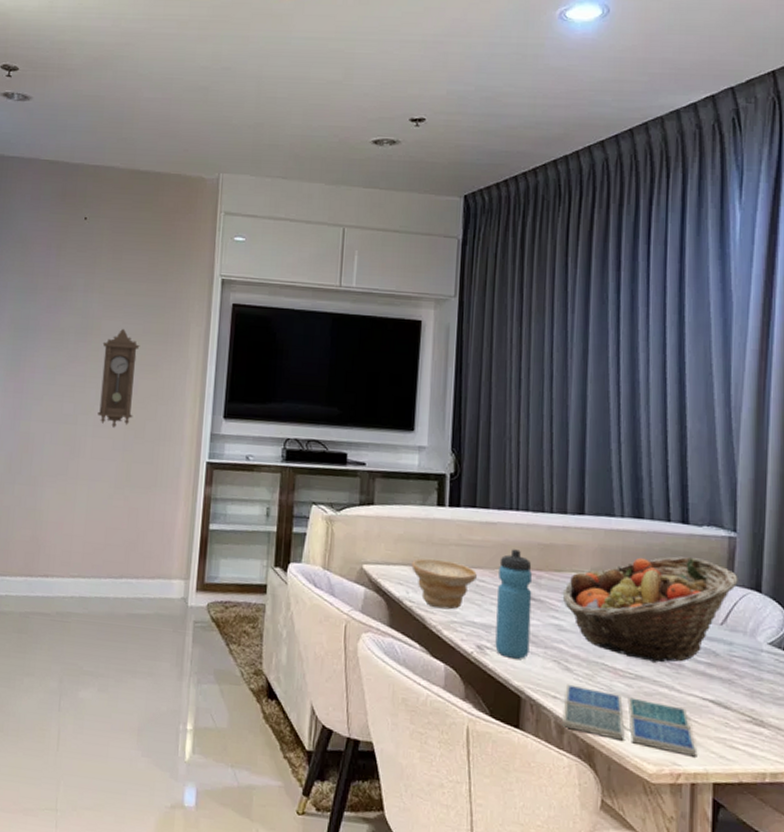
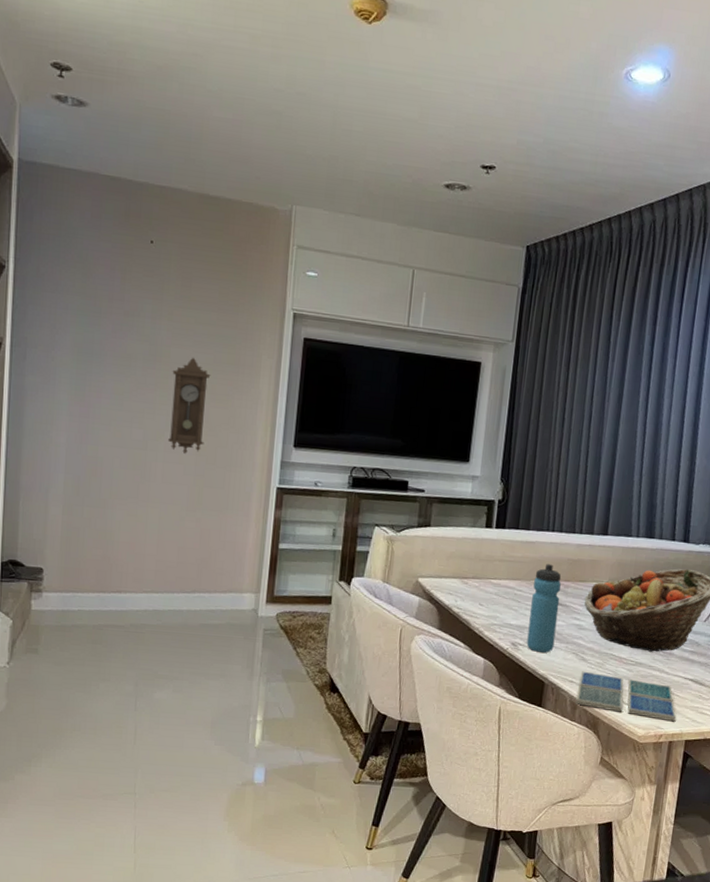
bowl: present [411,558,477,610] -> none [460,572,516,615]

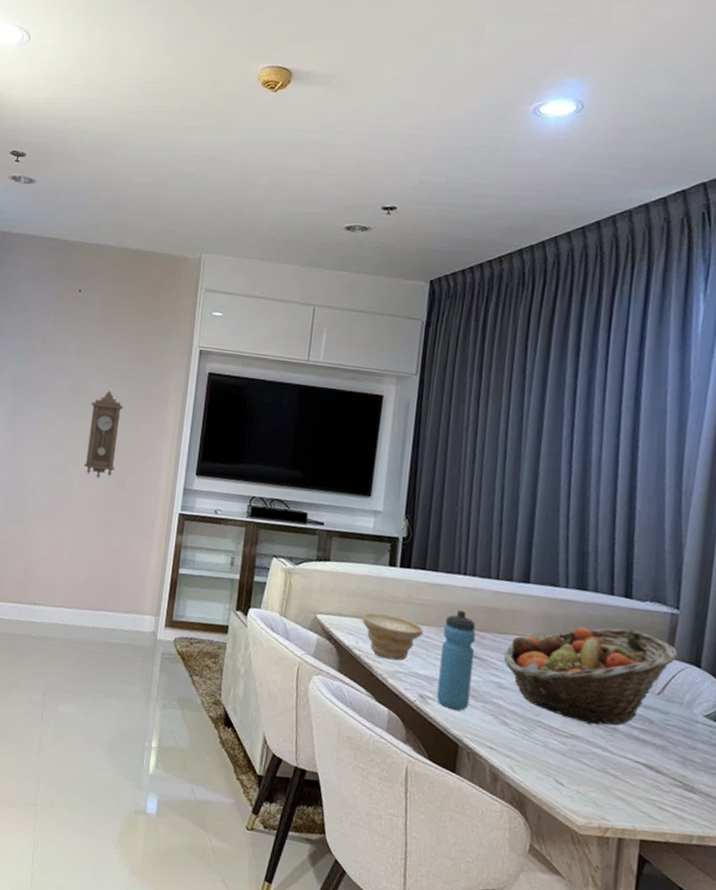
bowl: none [460,572,516,615] -> present [362,612,423,661]
drink coaster: present [575,671,677,722] -> none [496,737,627,815]

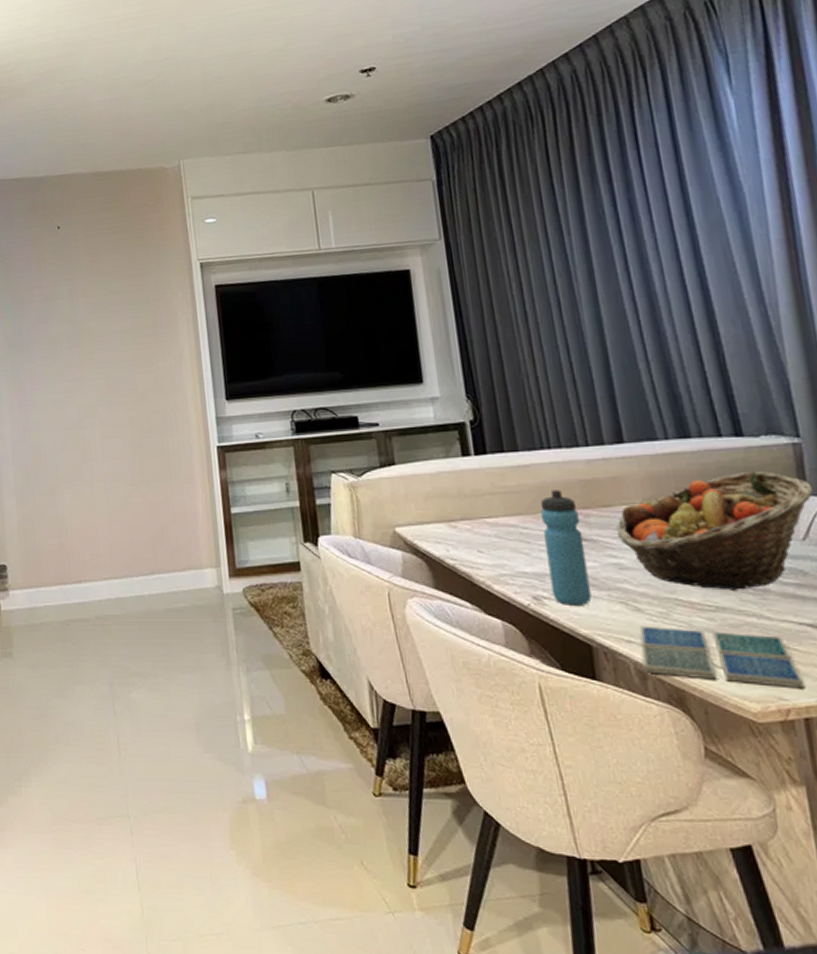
pendulum clock: present [84,390,124,479] -> none [95,327,137,427]
bowl: present [362,612,423,661] -> none [446,511,519,563]
drink coaster: none [496,737,627,815] -> present [639,626,806,689]

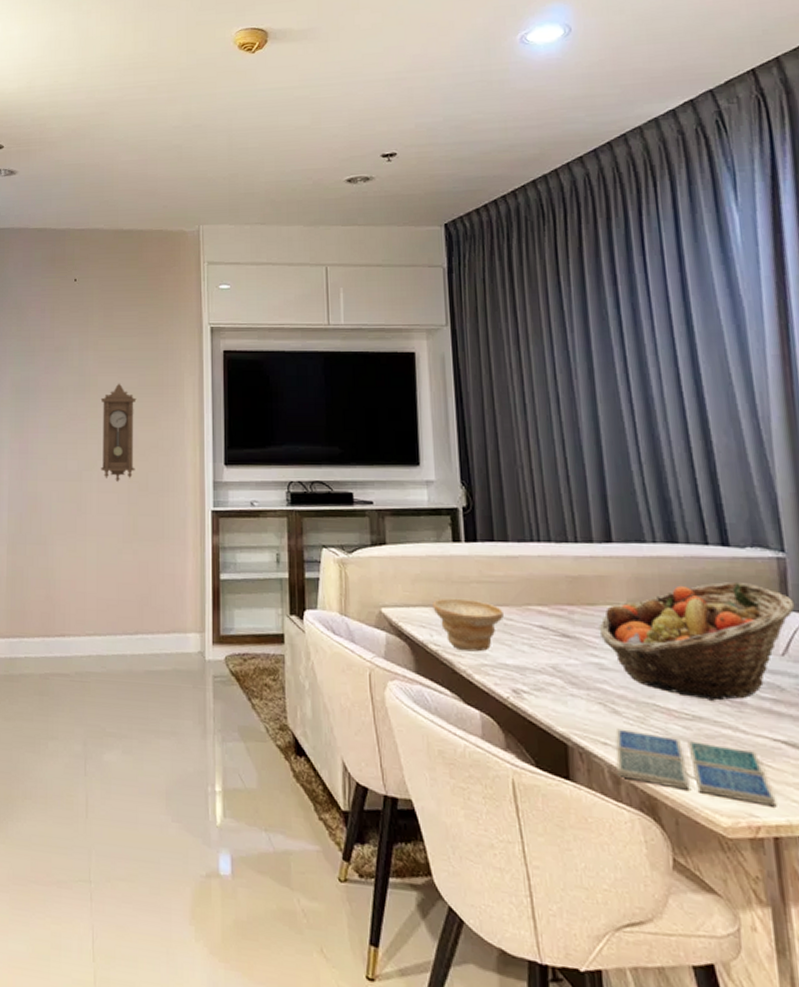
pendulum clock: none [95,327,137,427] -> present [100,383,137,483]
bowl: none [446,511,519,563] -> present [432,598,504,652]
water bottle: present [540,490,592,605] -> none [526,583,571,703]

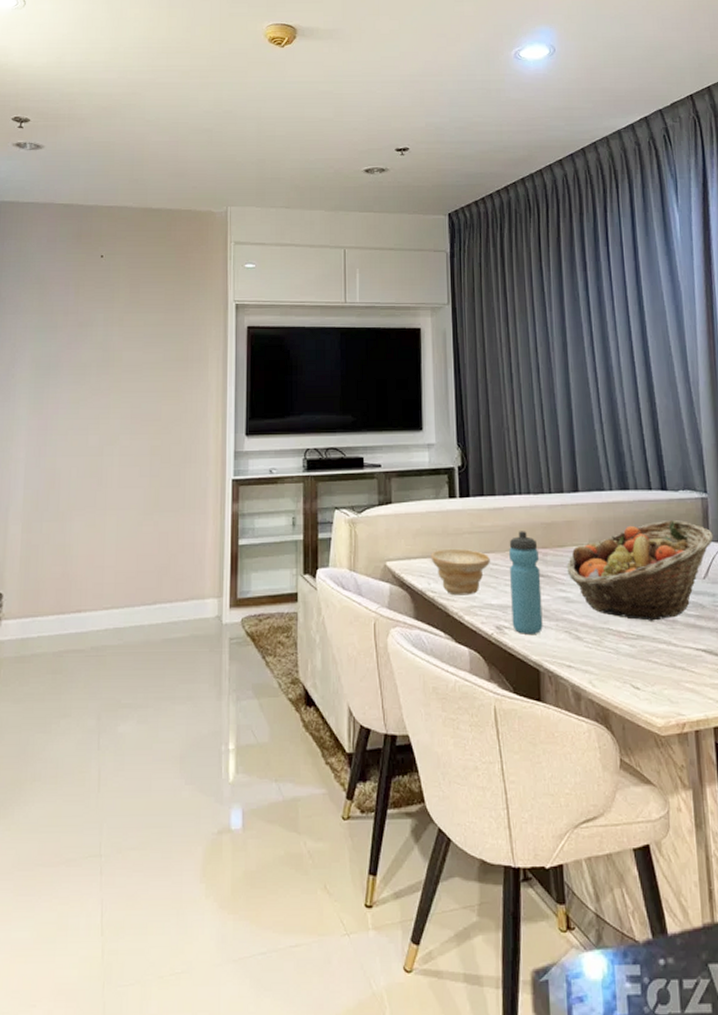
pendulum clock: present [100,383,137,483] -> none [123,358,161,456]
water bottle: none [526,583,571,703] -> present [509,531,543,634]
drink coaster: present [615,728,777,807] -> none [578,652,698,705]

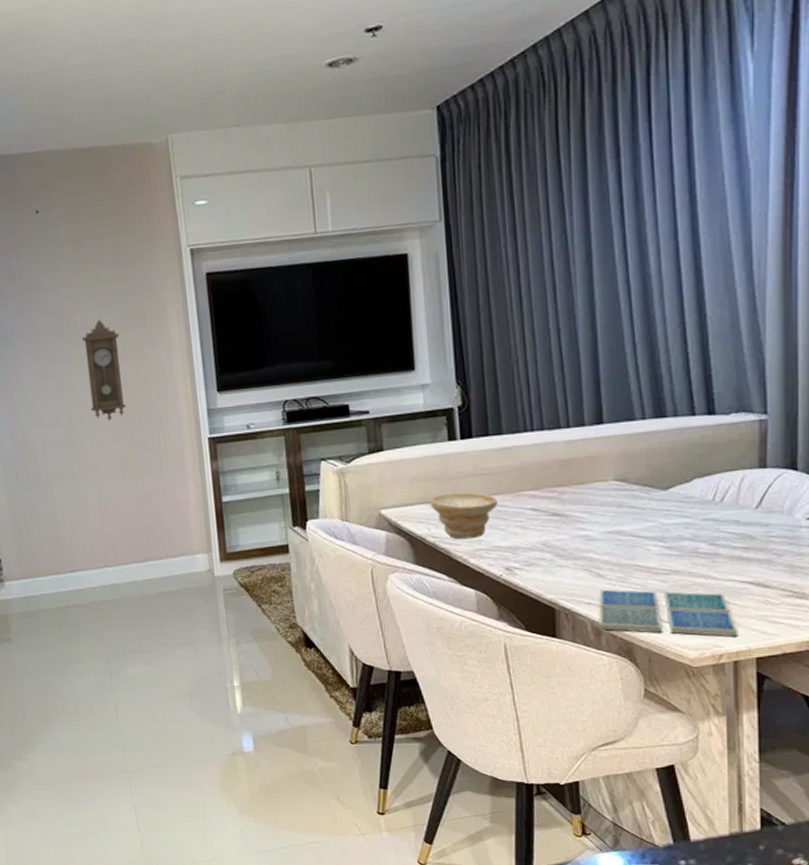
pendulum clock: none [123,358,161,456] -> present [81,319,127,421]
water bottle: present [509,531,543,634] -> none [519,470,559,574]
fruit basket: present [566,519,714,621] -> none [587,446,772,555]
drink coaster: none [578,652,698,705] -> present [598,589,739,637]

